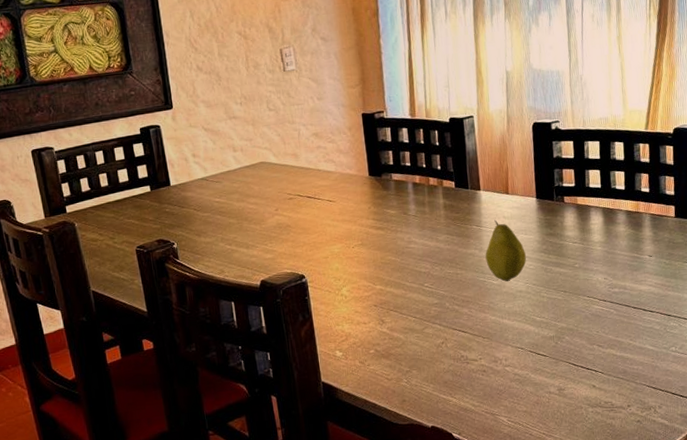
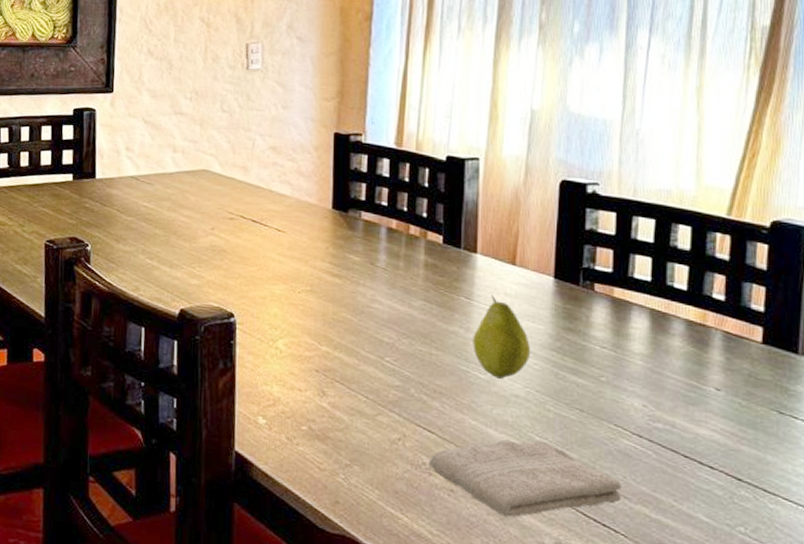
washcloth: none [466,319,597,381] -> present [429,439,621,518]

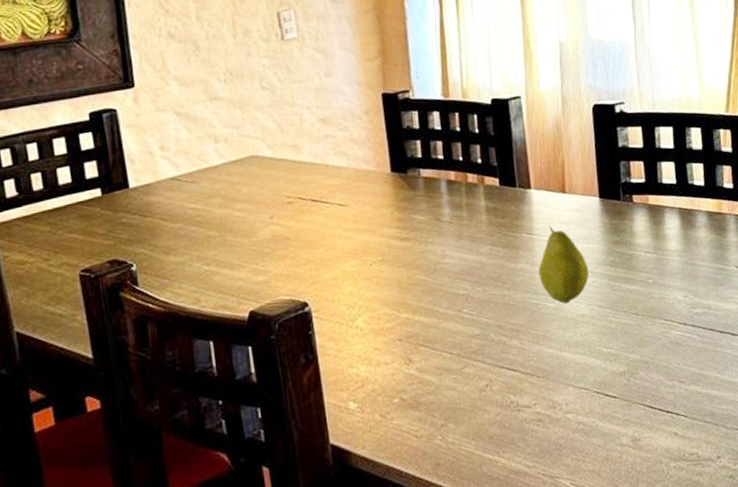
washcloth: present [429,439,621,518] -> none [516,351,678,431]

